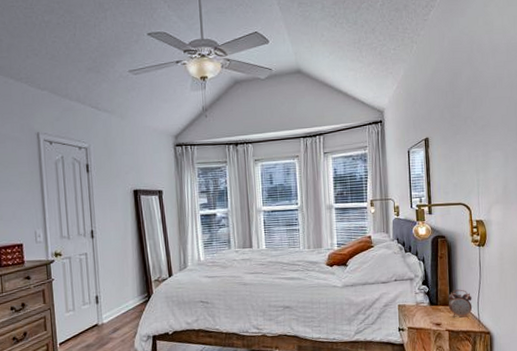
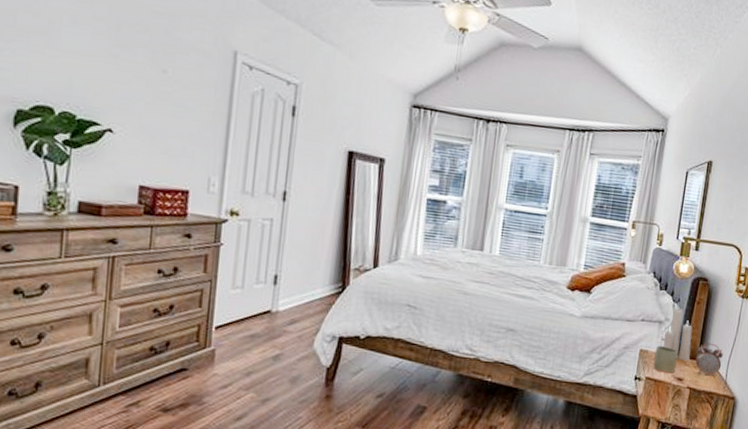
mug: none [411,298,433,321] -> present [653,345,678,373]
candle: none [416,260,444,309] -> present [663,302,693,362]

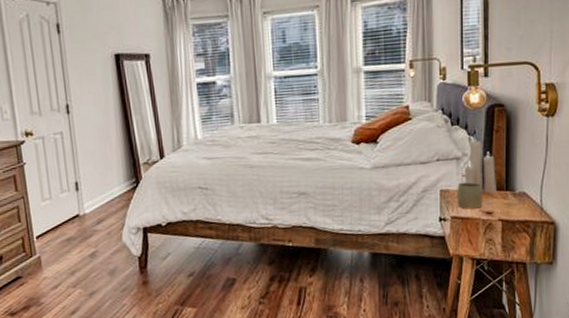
alarm clock: present [695,343,723,378] -> none [503,170,534,205]

